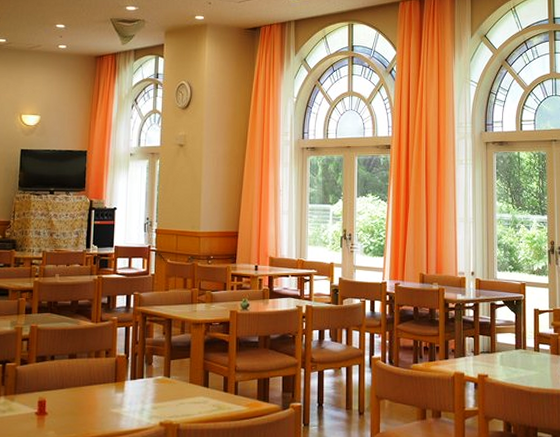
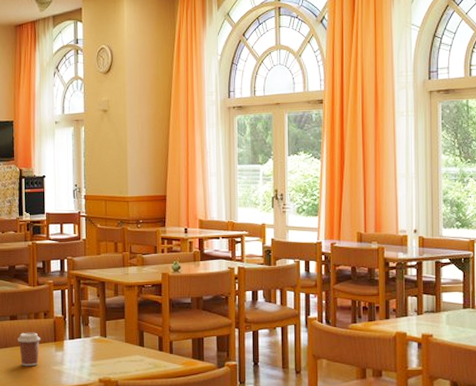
coffee cup: none [75,372,101,409] -> present [18,332,41,367]

